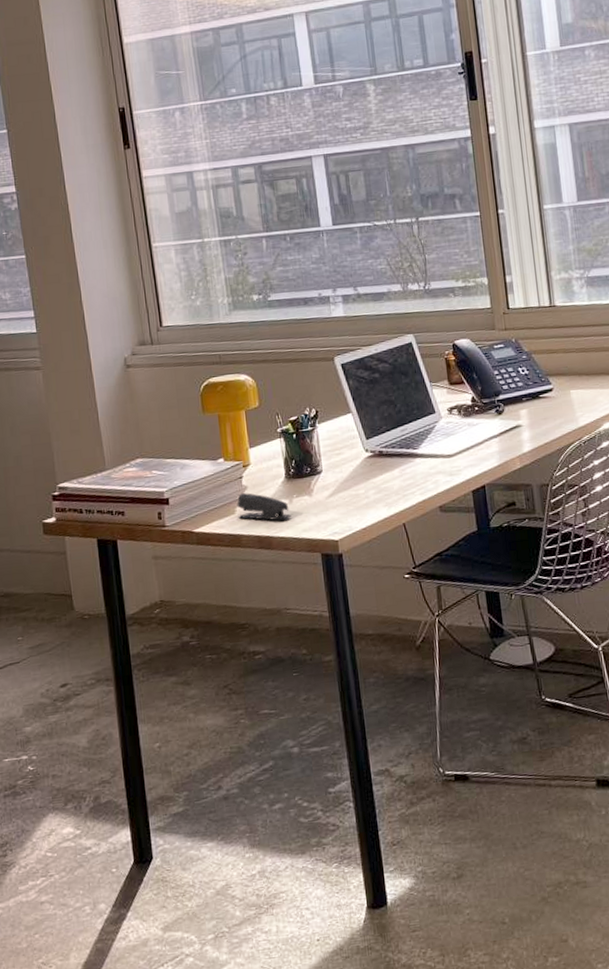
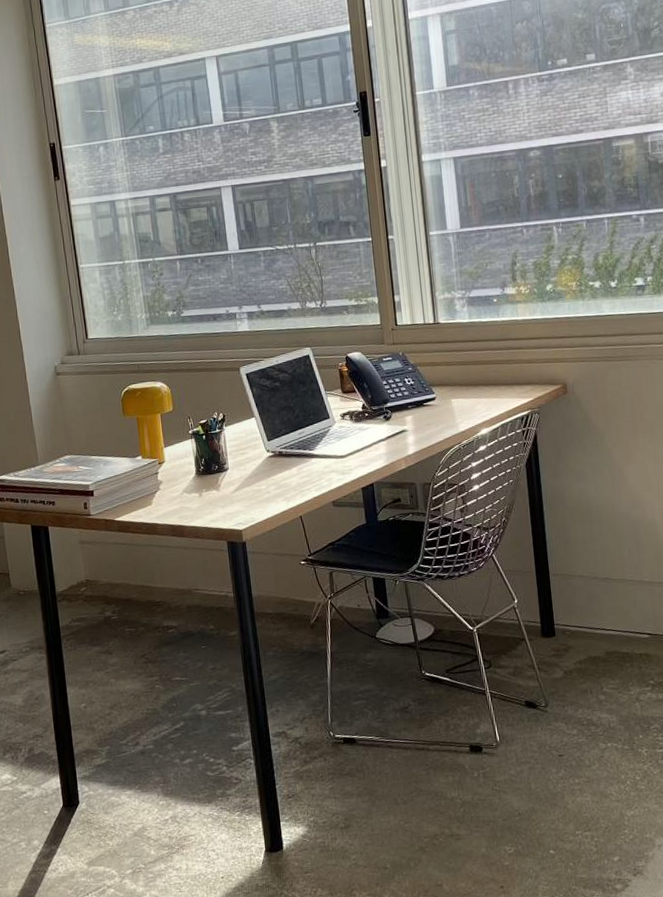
stapler: present [236,493,291,521] -> none [153,487,201,512]

